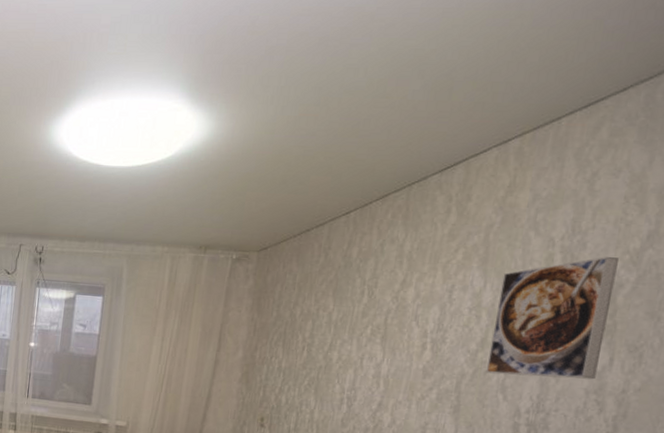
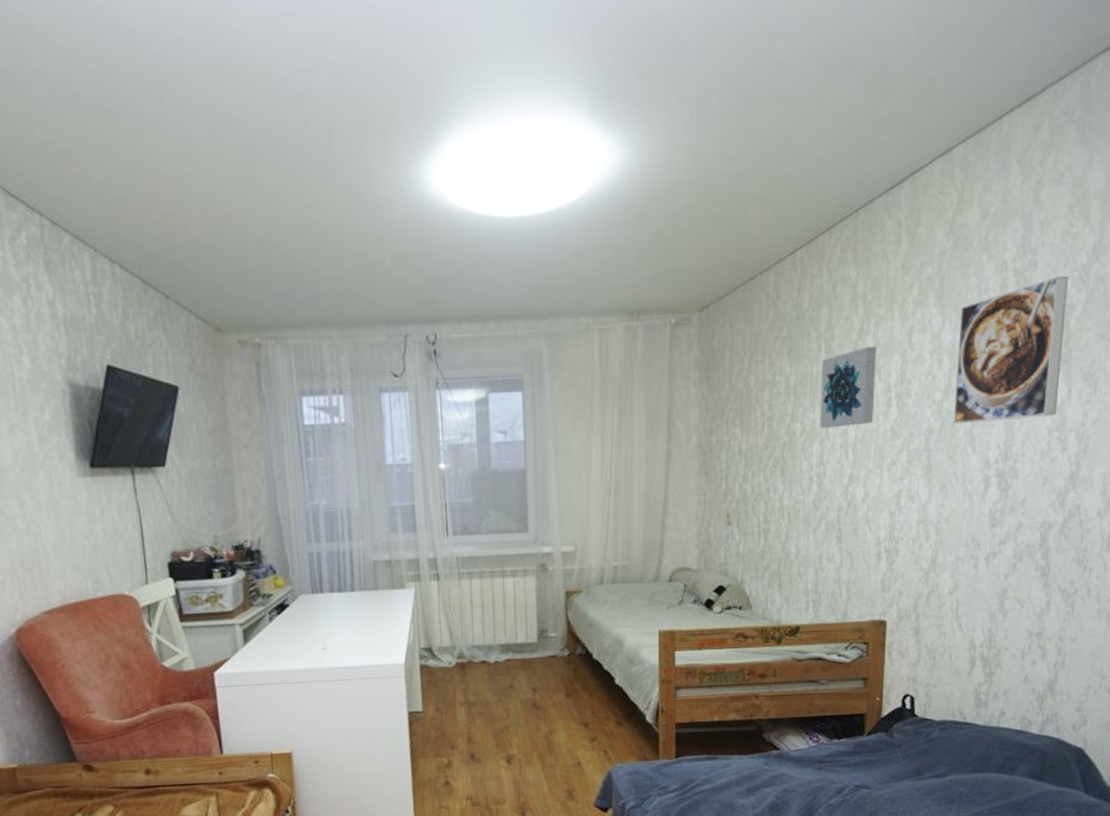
wall art: none [355,296,417,362] -> present [820,346,876,429]

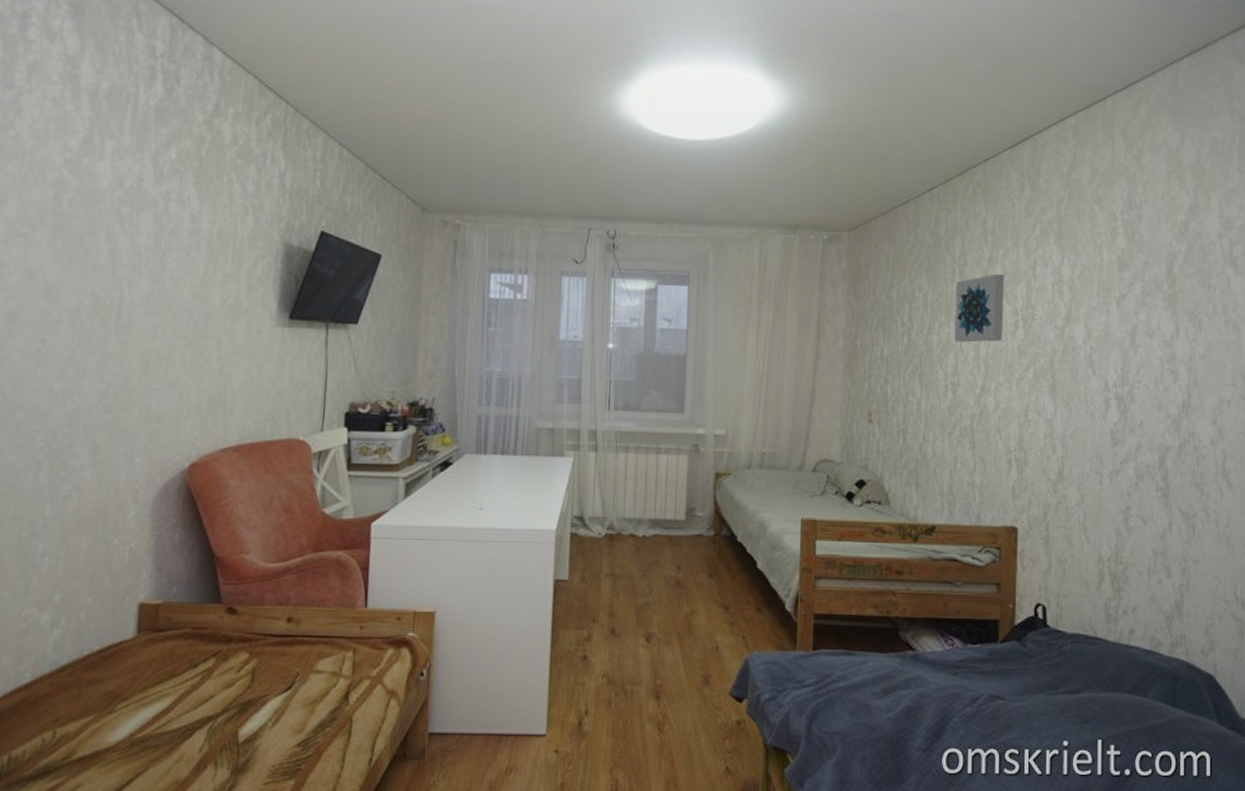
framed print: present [953,276,1068,424] -> none [1074,229,1170,349]

